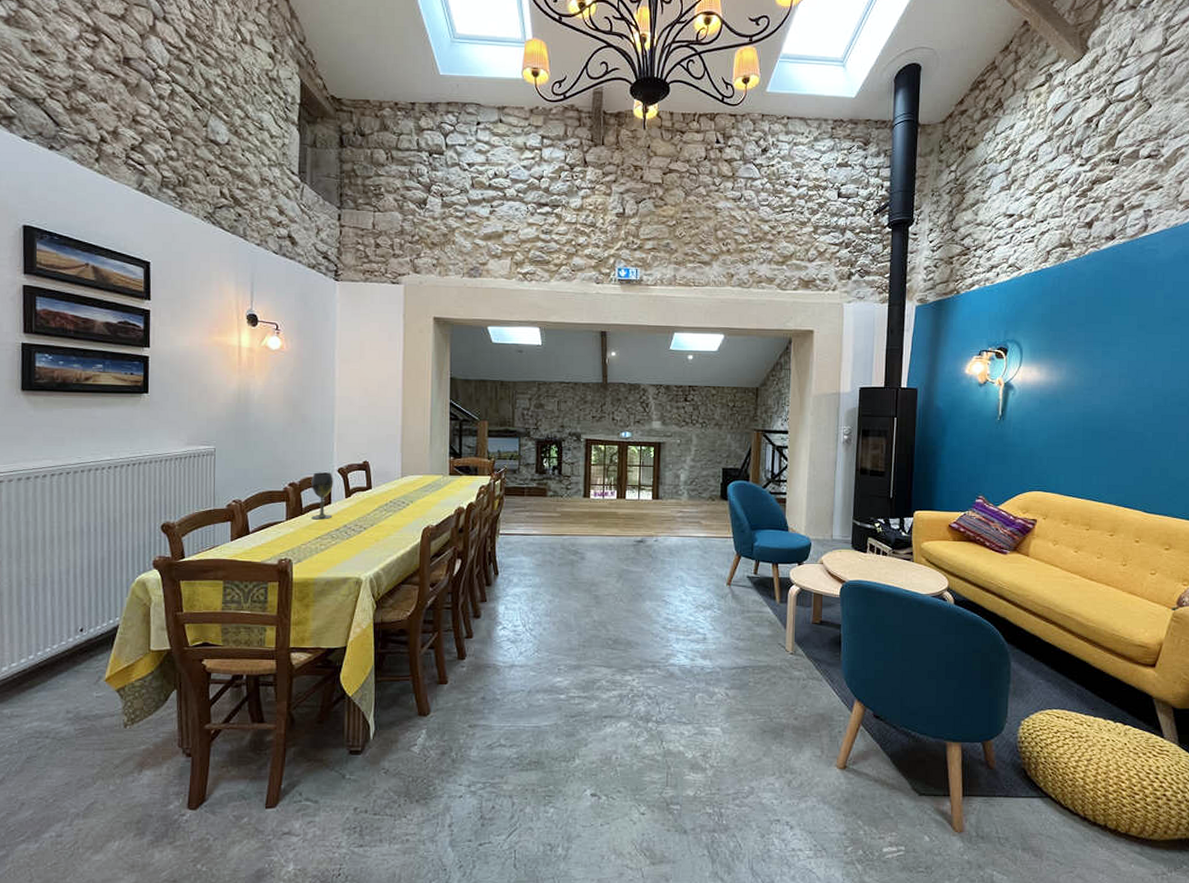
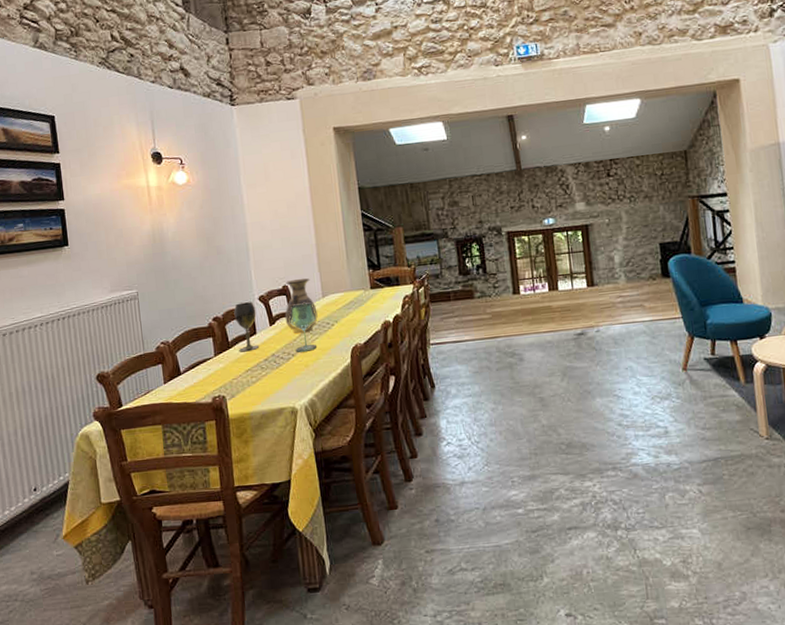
vase: none [361,456,394,509] -> present [284,278,318,334]
wine glass: none [365,480,393,527] -> present [289,302,317,352]

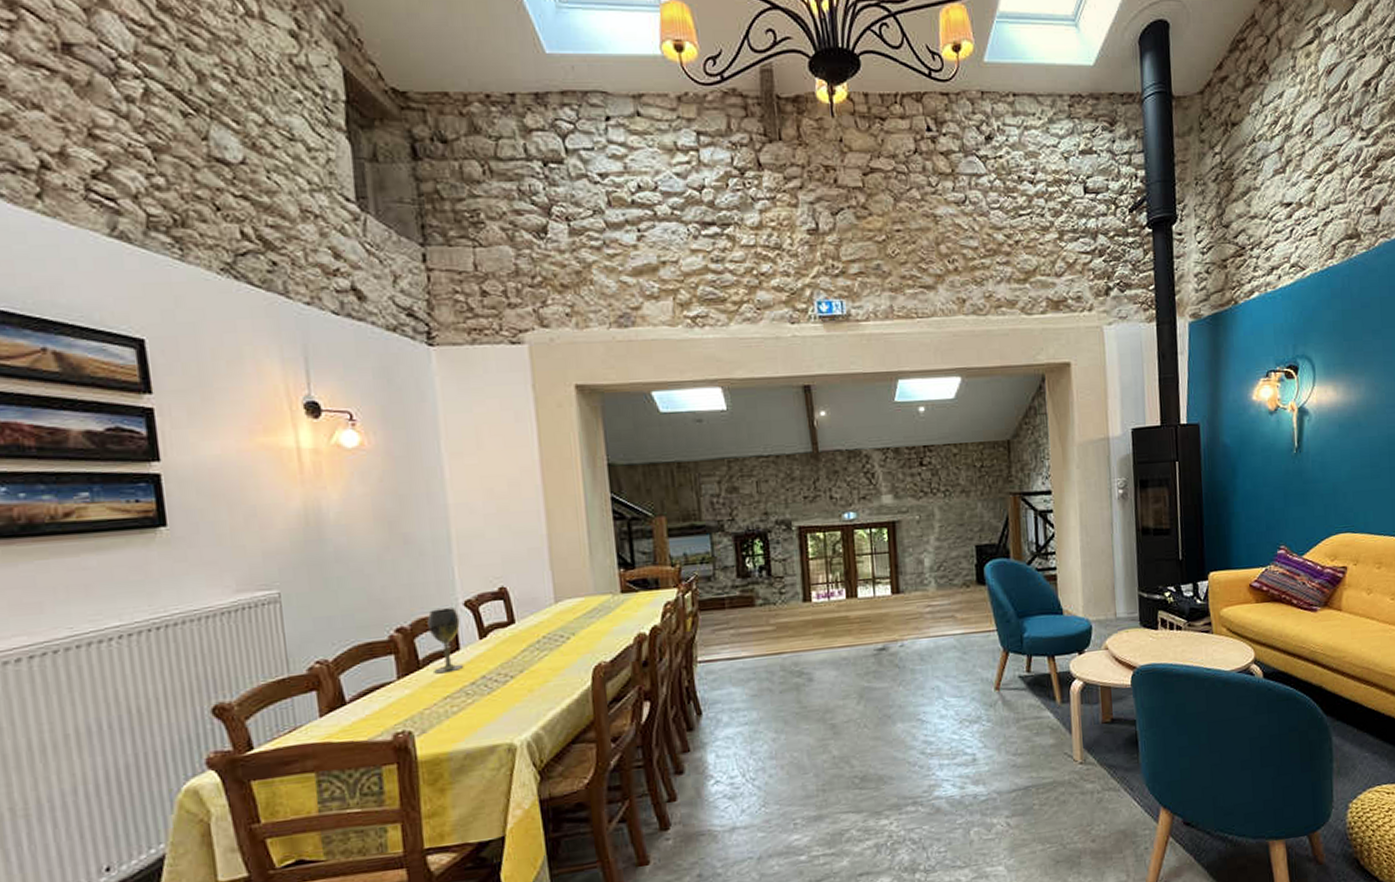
vase: present [284,278,318,334] -> none [501,577,548,650]
wine glass: present [289,302,317,352] -> none [507,609,546,674]

